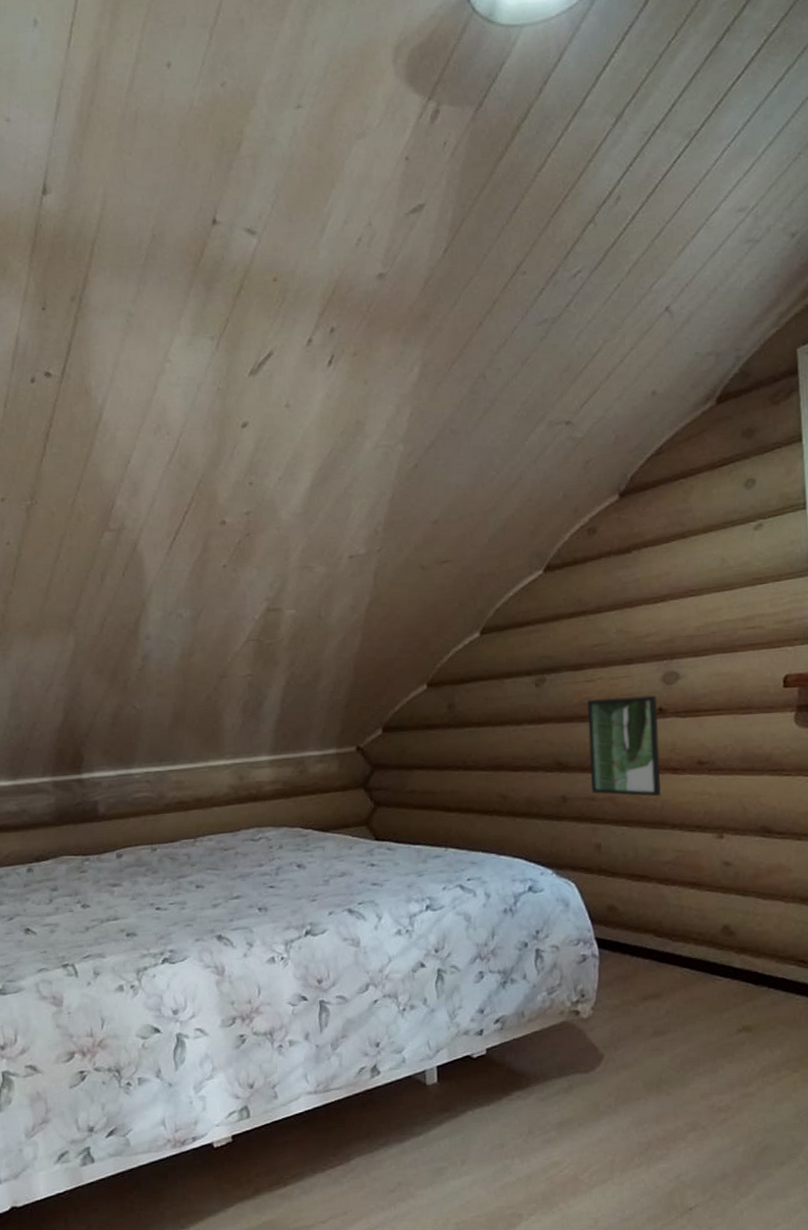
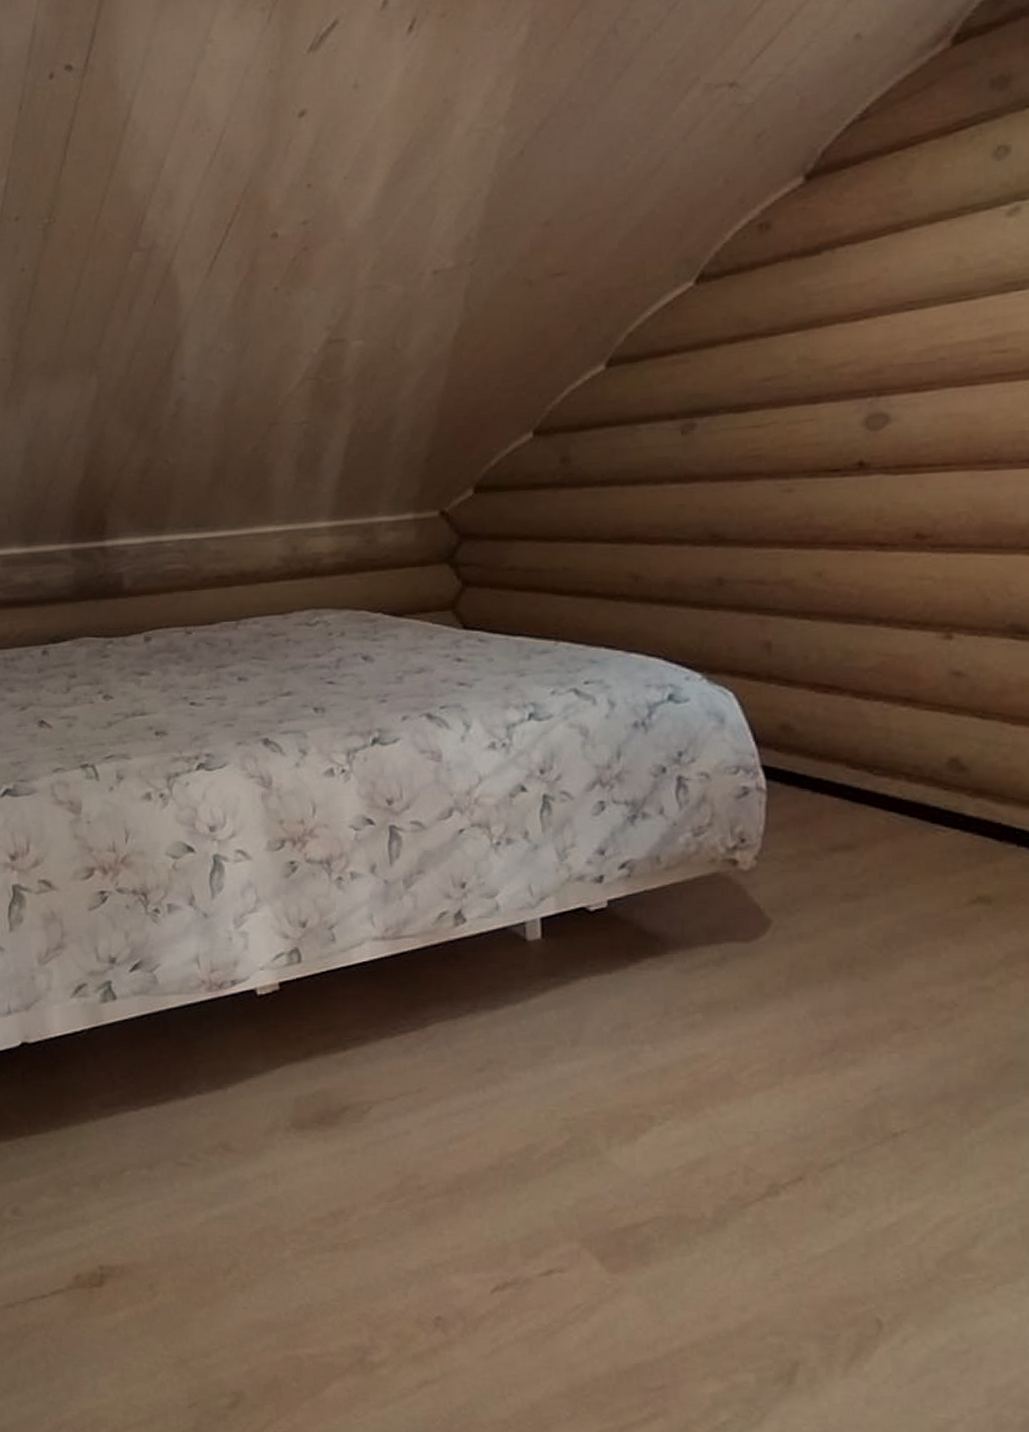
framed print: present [587,695,661,797] -> none [754,444,860,582]

